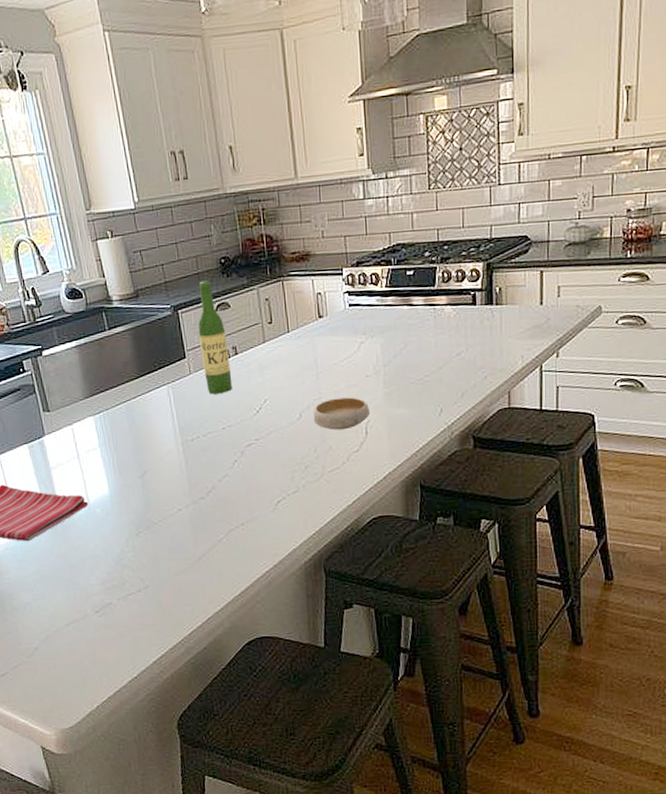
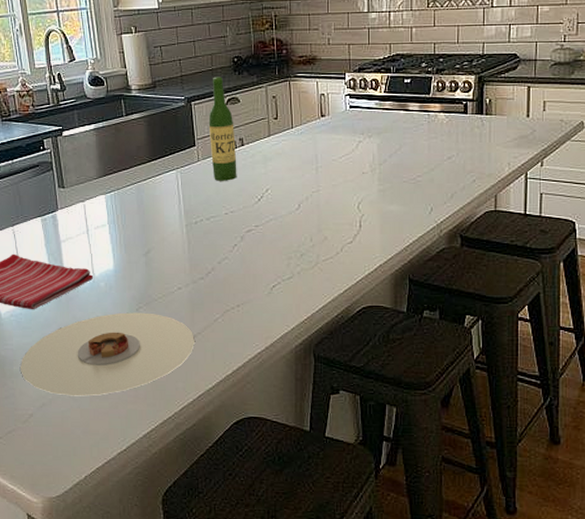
plate: none [20,537,200,627] -> present [21,312,195,396]
bowl: present [313,397,371,430] -> none [311,192,365,222]

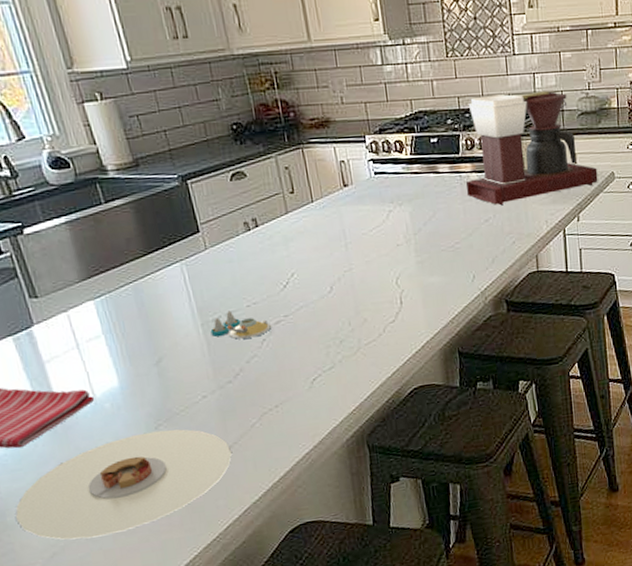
salt and pepper shaker set: none [192,216,243,242] -> present [210,310,271,340]
wine bottle: present [208,76,237,181] -> none [209,148,255,270]
coffee maker: none [433,42,566,145] -> present [465,91,598,206]

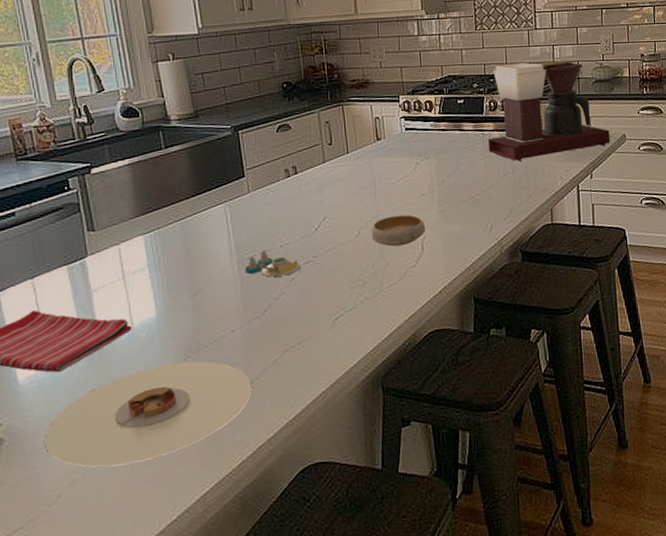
bowl: none [344,267,404,302] -> present [371,214,426,247]

